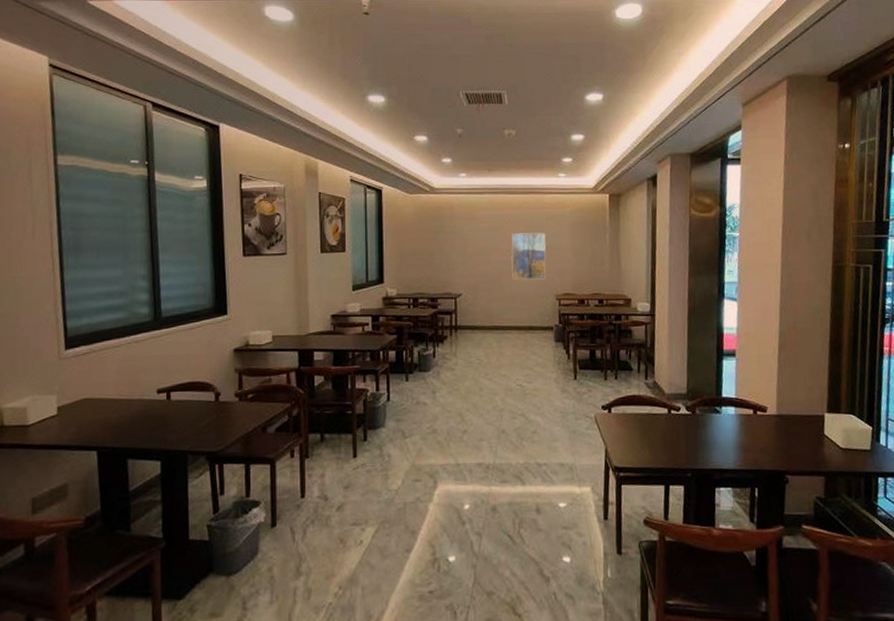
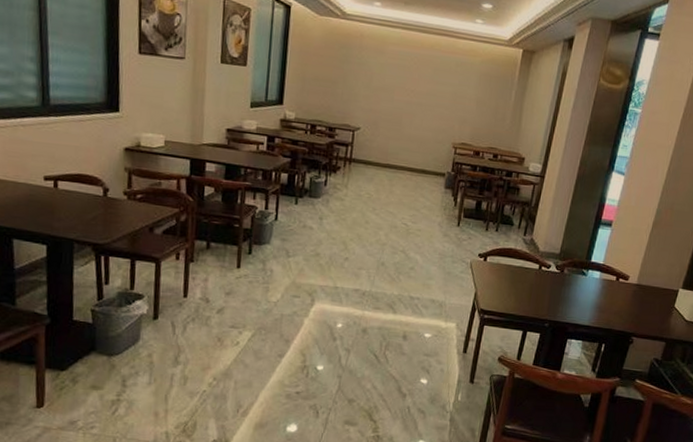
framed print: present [511,232,546,280] -> none [413,74,452,126]

